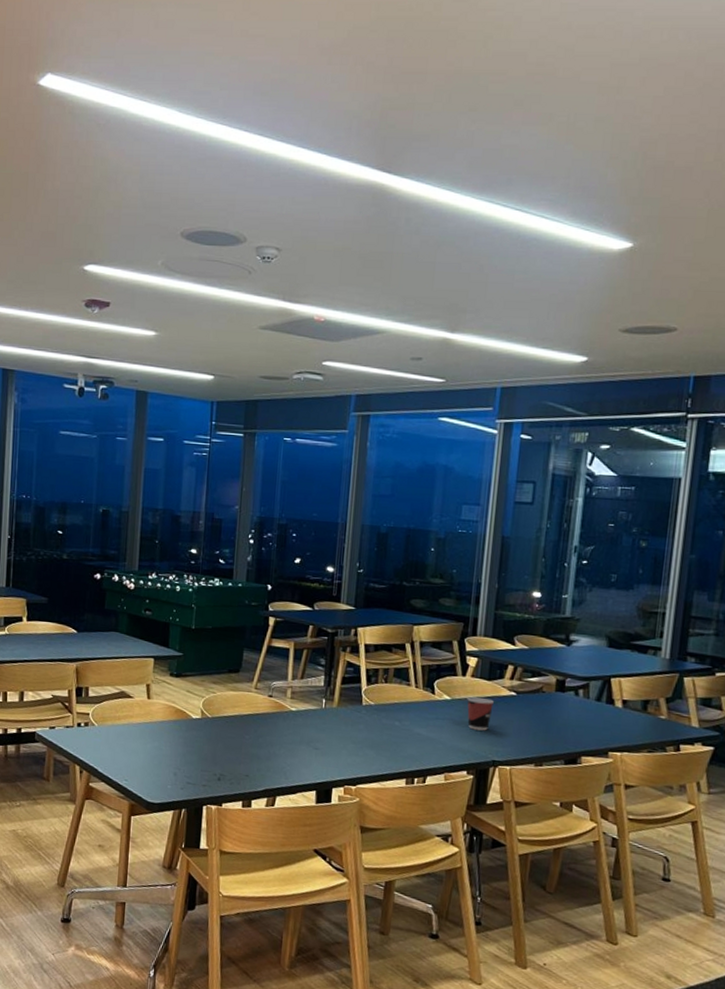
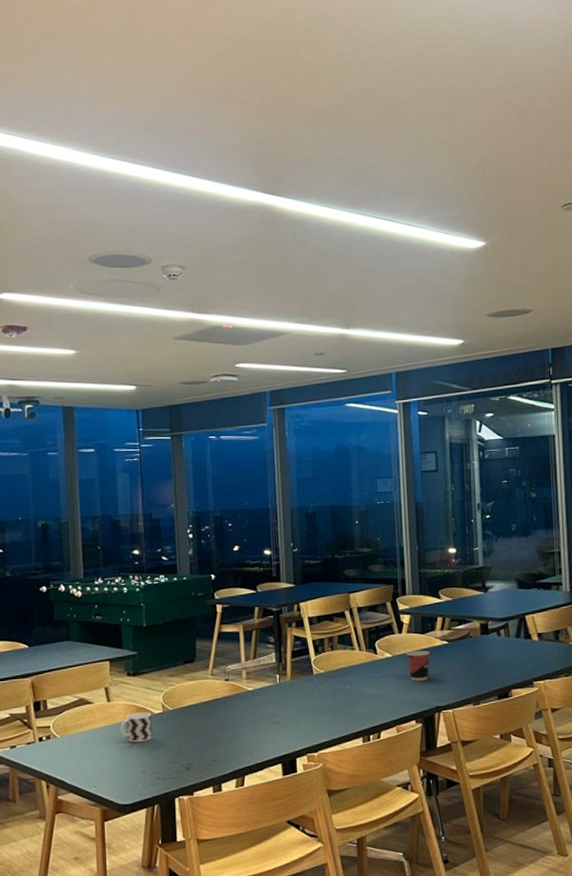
cup: none [157,714,190,745] -> present [120,712,153,743]

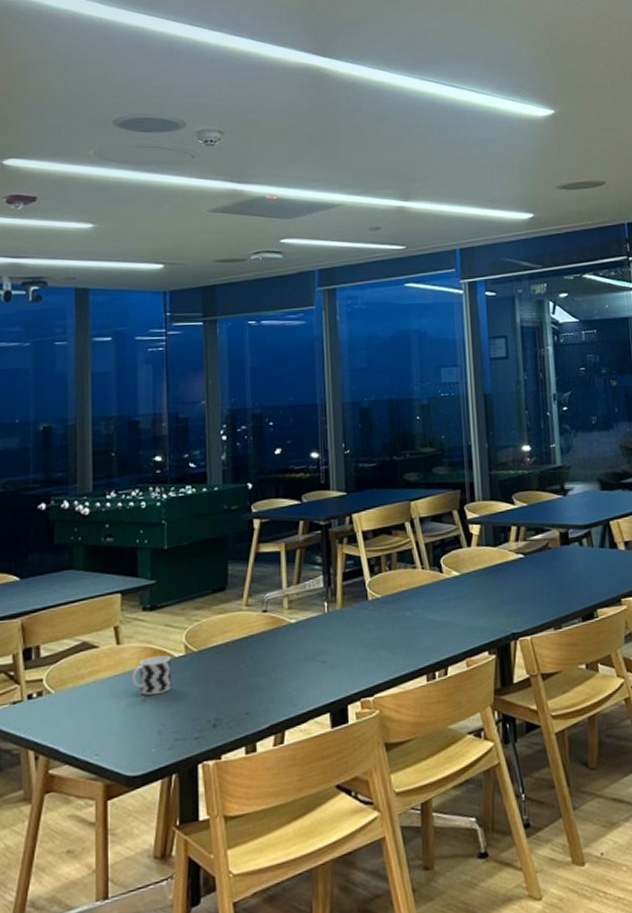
cup: present [406,650,430,681] -> none [476,566,504,604]

